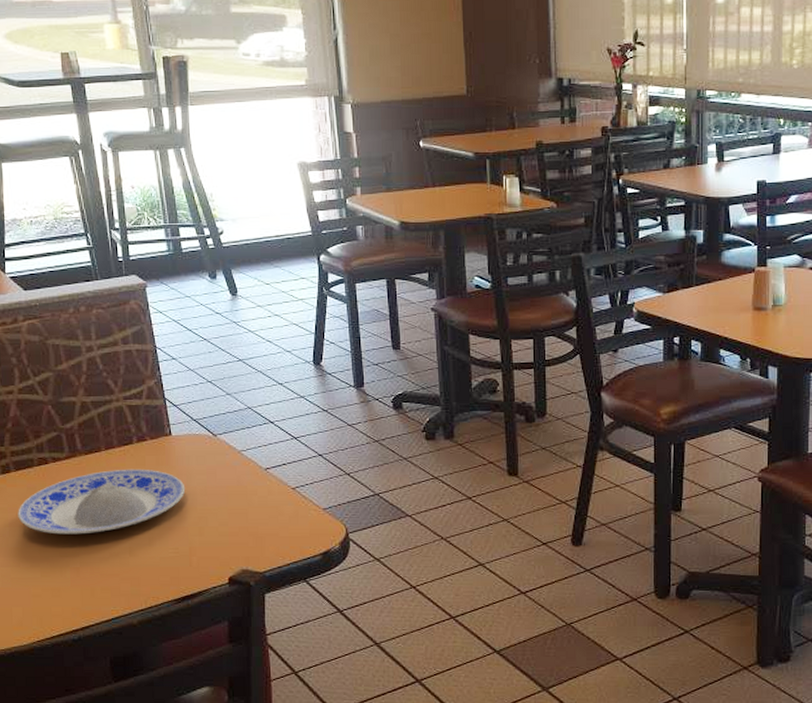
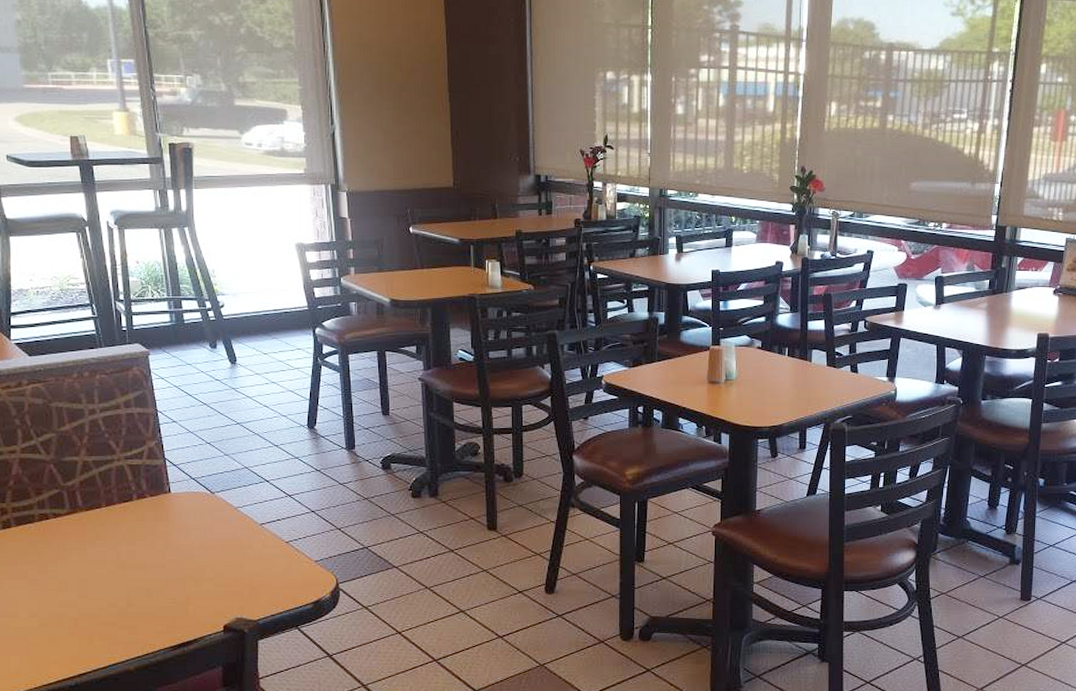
plate: present [18,469,186,535] -> none [18,524,183,586]

